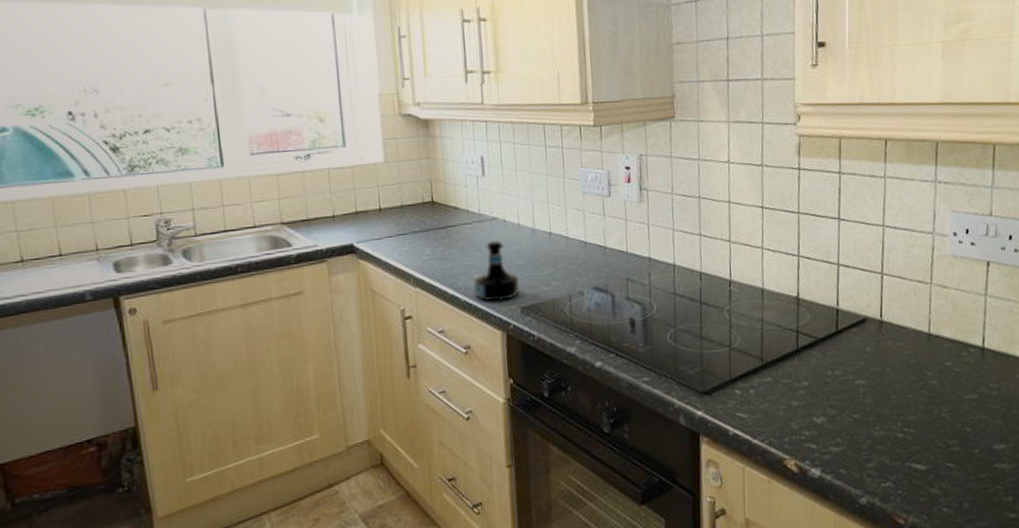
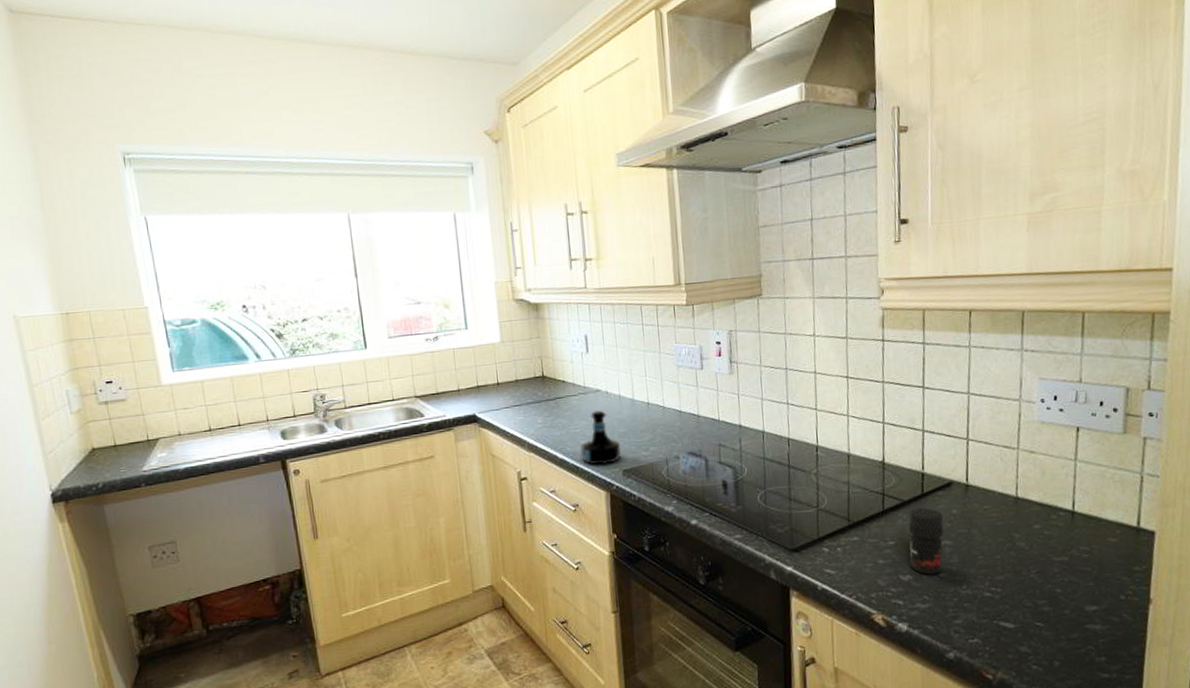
jar: none [823,345,858,417] -> present [909,507,944,575]

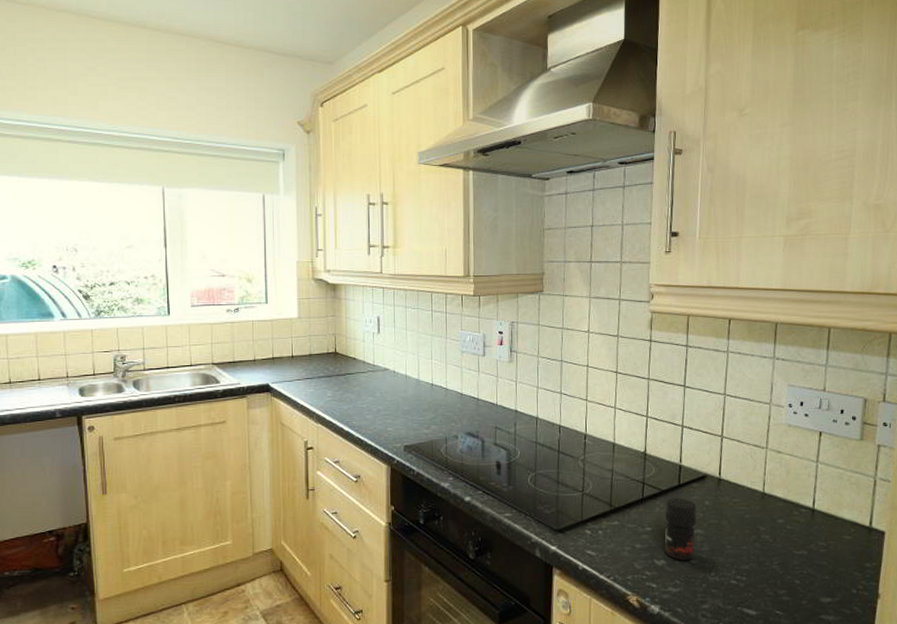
tequila bottle: present [580,410,621,465] -> none [366,388,404,439]

